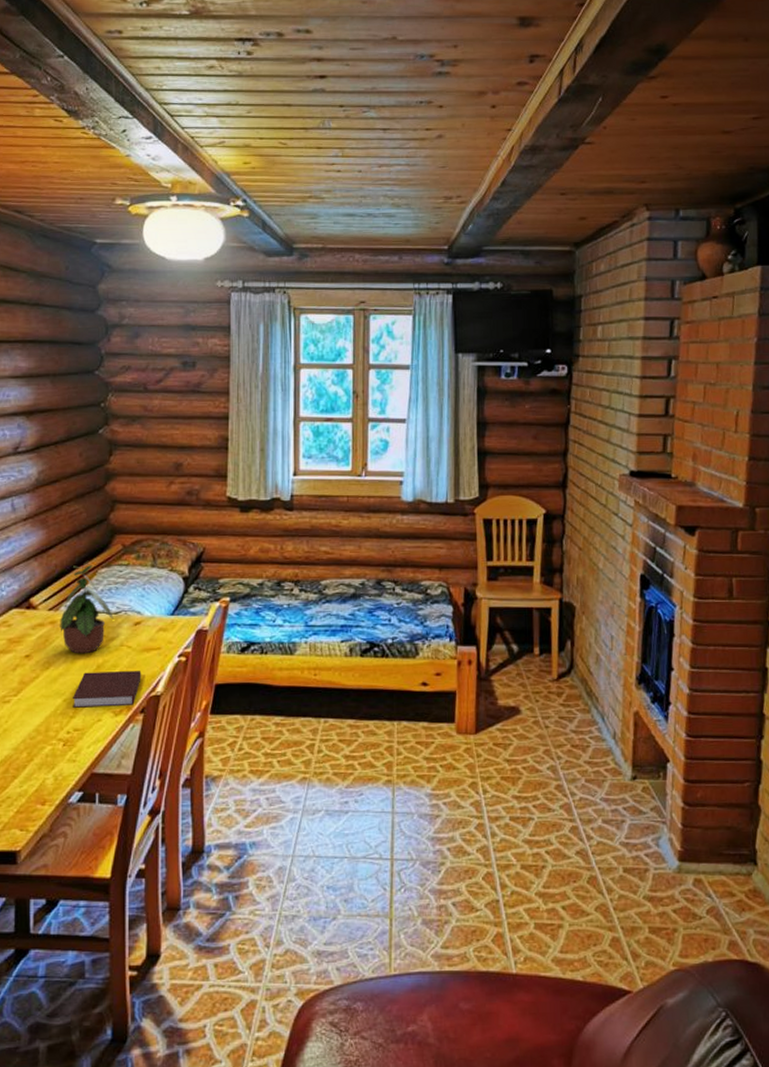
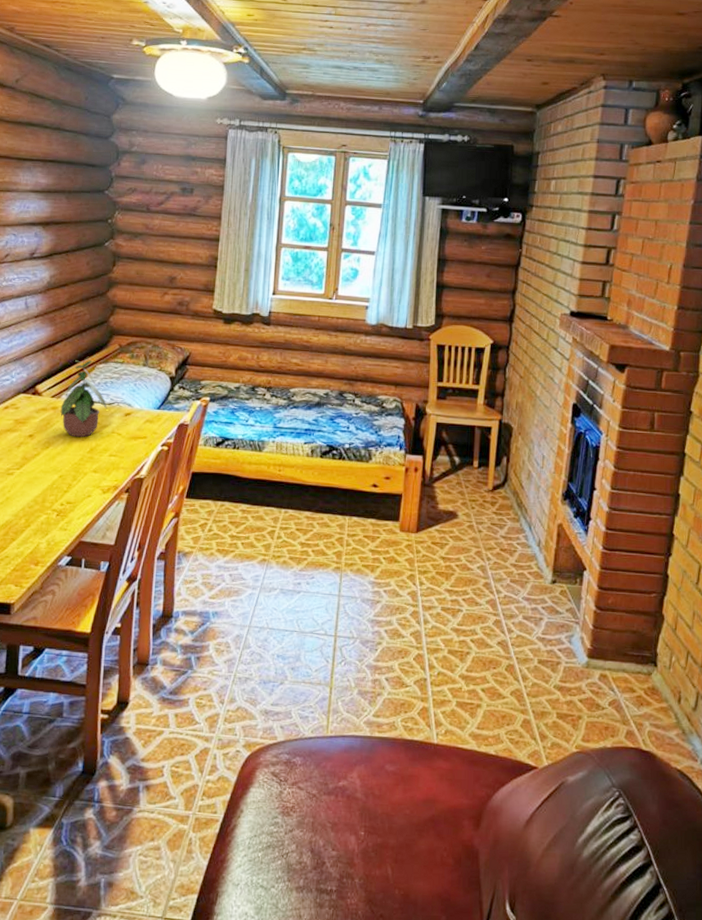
notebook: present [73,671,141,708] -> none [67,453,129,485]

